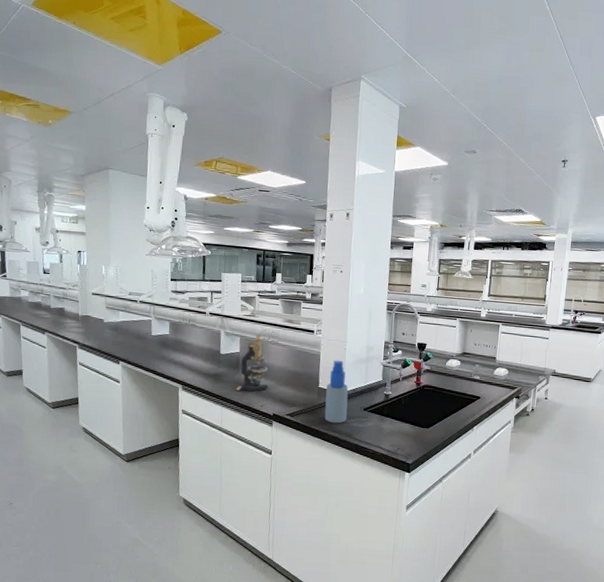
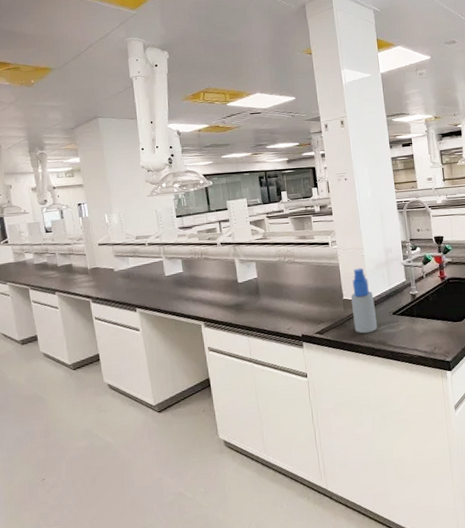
microscope: present [236,335,268,392] -> none [260,256,292,319]

